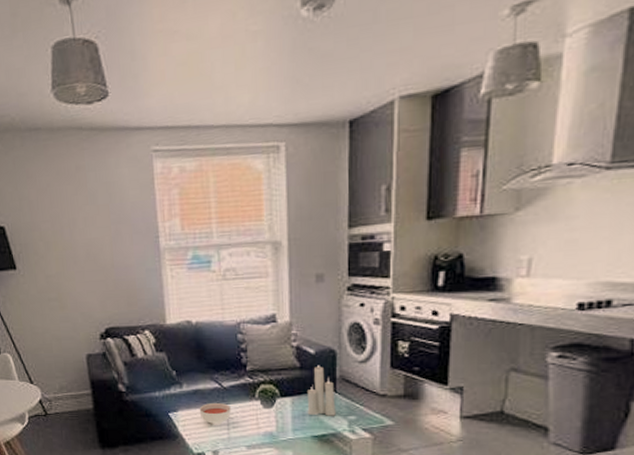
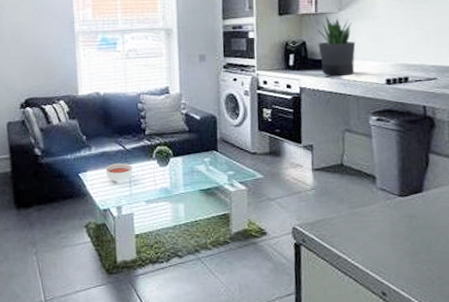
candle: present [306,365,336,416] -> none [194,129,218,172]
planter: none [481,217,537,300] -> present [317,15,356,77]

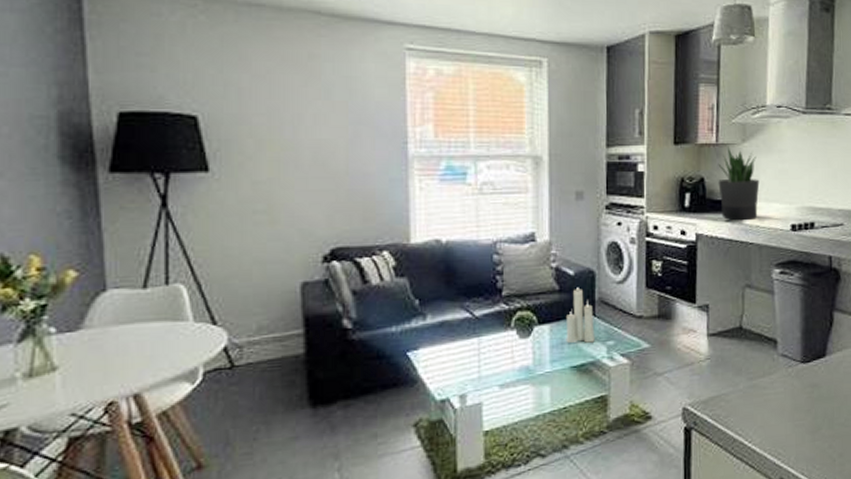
bowl: present [105,162,133,183] -> none [445,335,483,363]
candle: none [194,129,218,172] -> present [565,287,595,344]

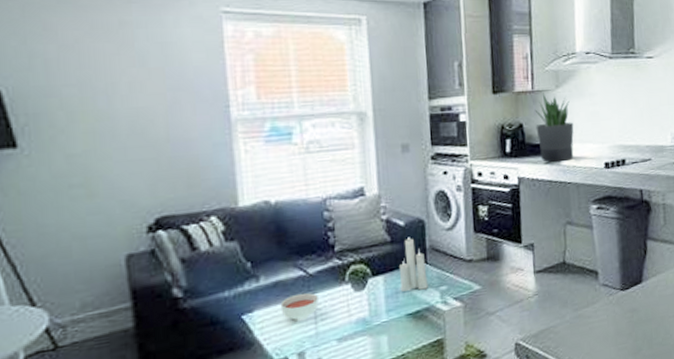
bowl: none [445,335,483,363] -> present [280,292,319,322]

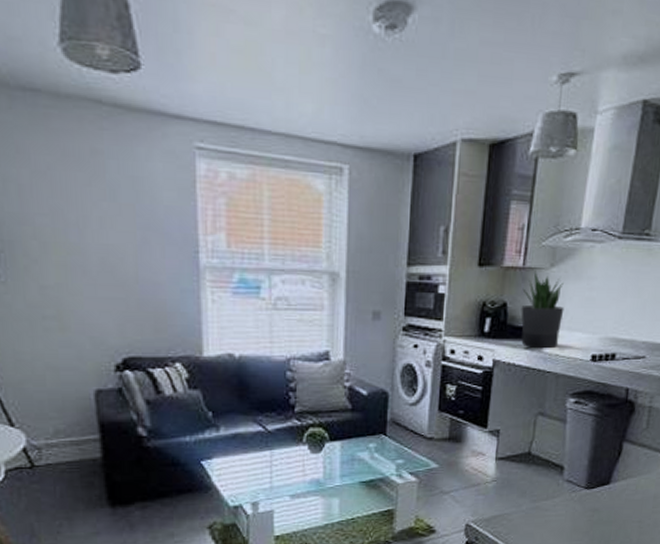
bowl: present [280,292,319,322] -> none [238,447,275,474]
candle: present [398,237,428,292] -> none [356,407,385,461]

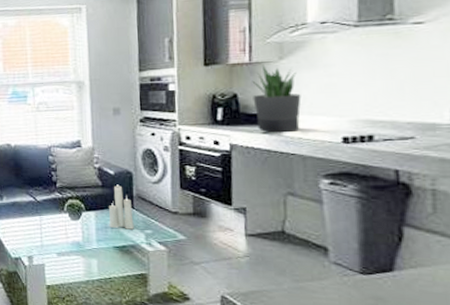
candle: none [356,407,385,461] -> present [108,184,134,230]

